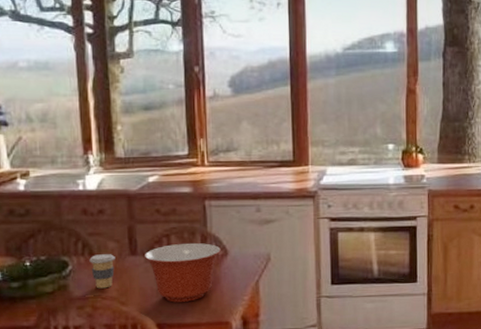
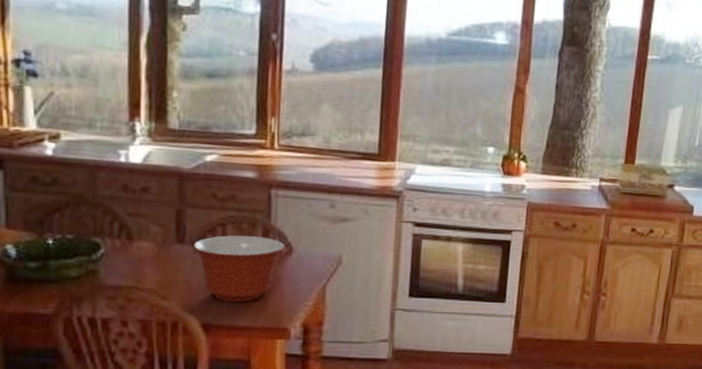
coffee cup: present [89,254,115,289] -> none [126,238,158,279]

